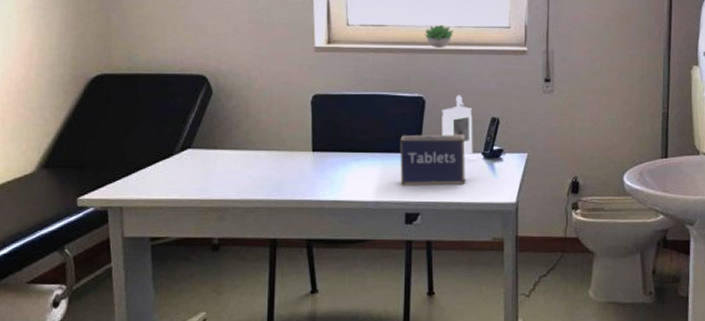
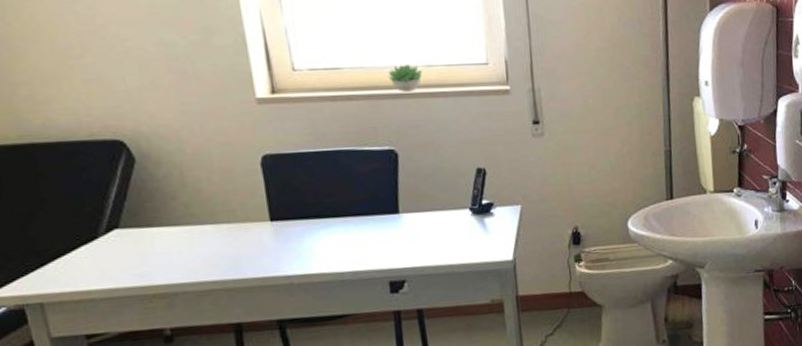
medicine box: present [400,135,465,186] -> none [373,190,454,252]
tissue box: present [442,95,473,155] -> none [418,145,460,213]

